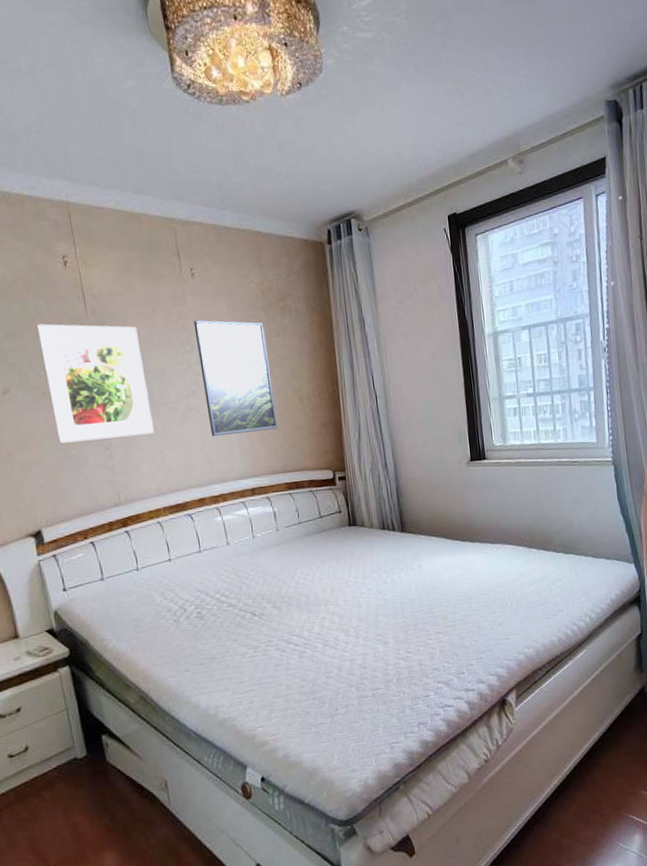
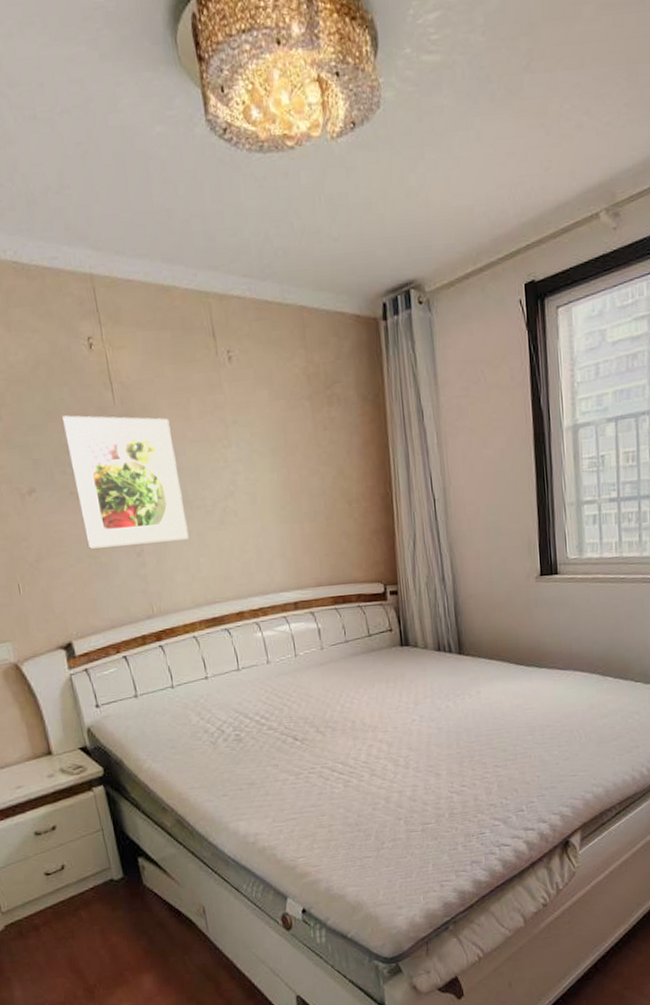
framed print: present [193,320,279,437] -> none [231,410,324,544]

